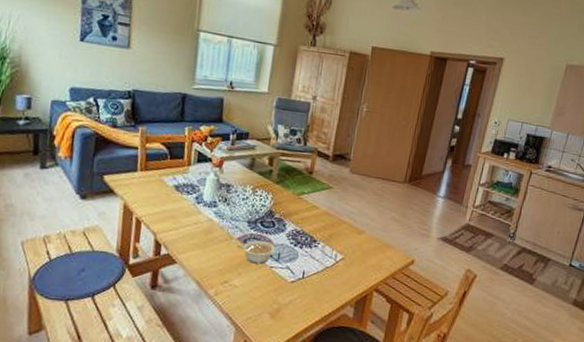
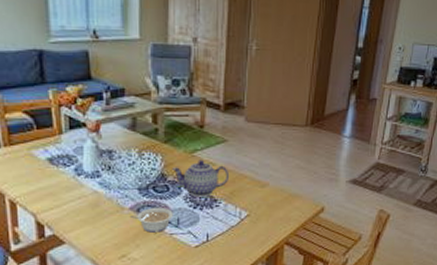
teapot: none [280,202,331,237] -> present [172,159,230,197]

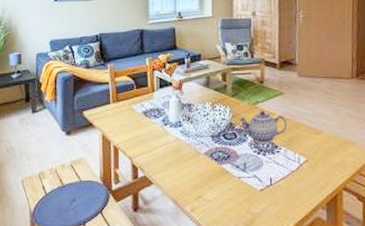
legume: present [129,207,173,233] -> none [204,152,240,176]

